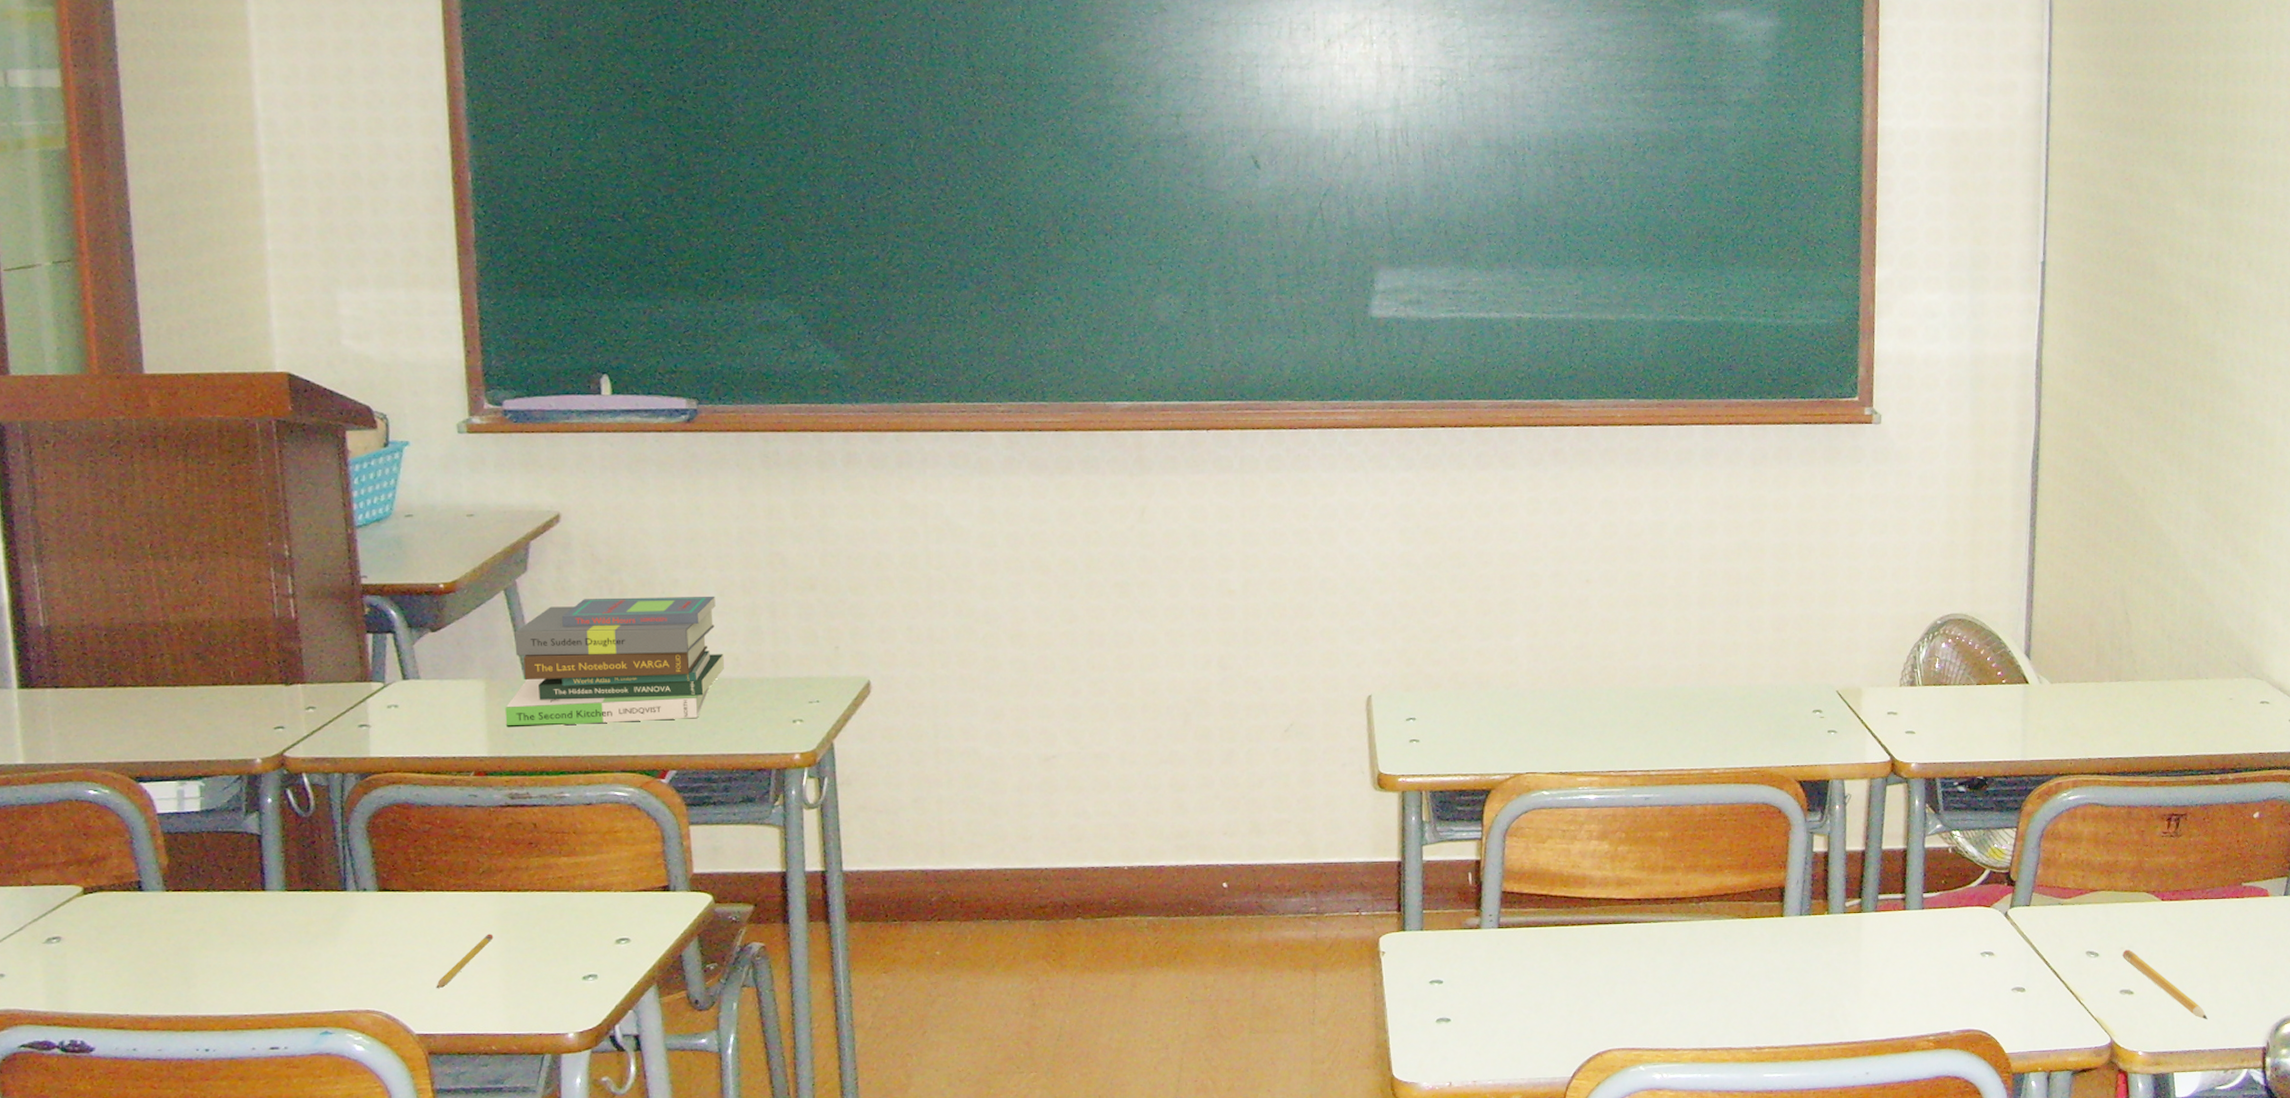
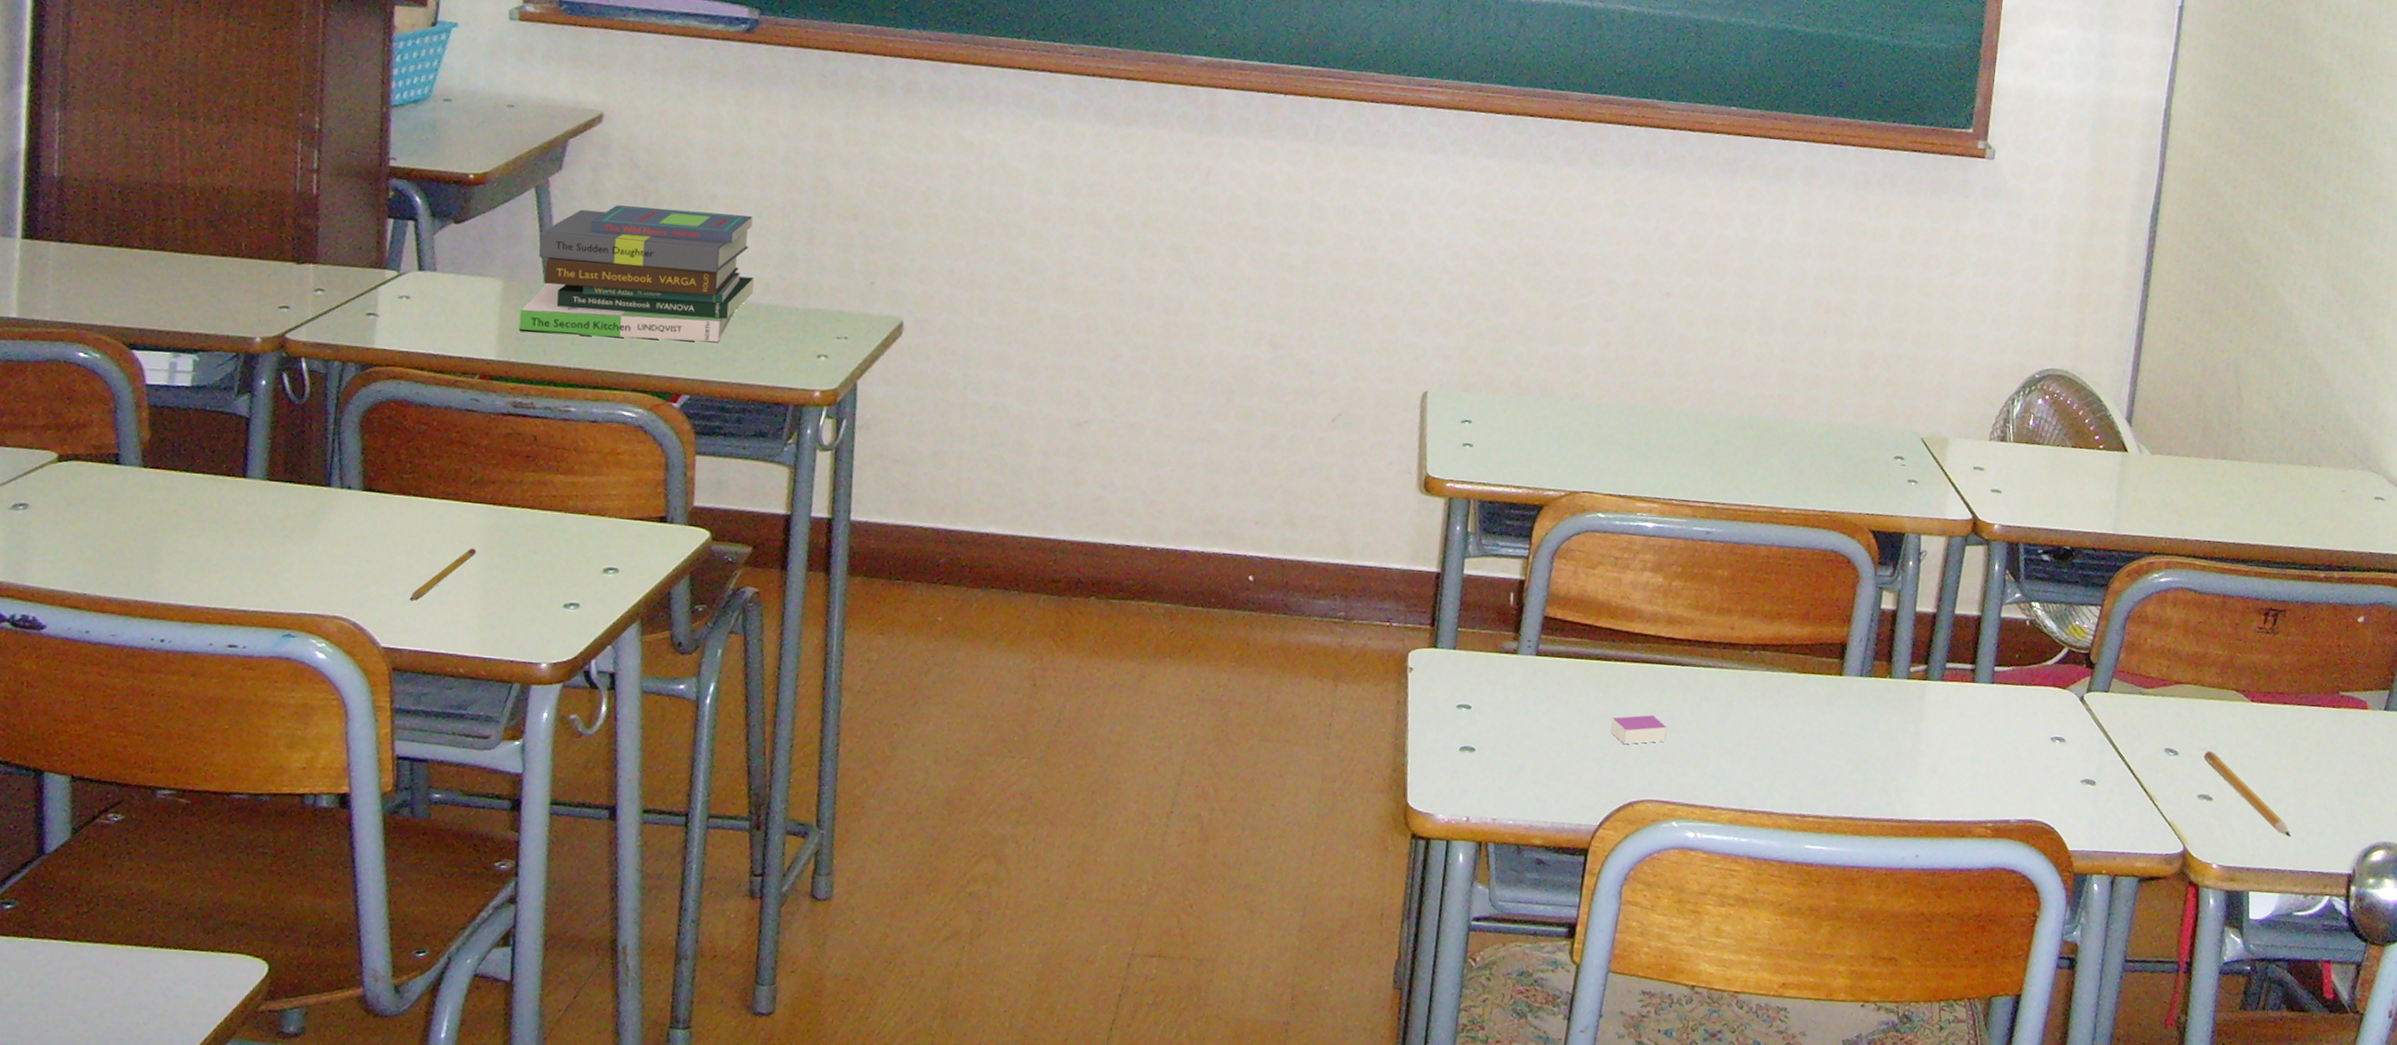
eraser: none [1575,971,1626,1000] -> present [1611,715,1667,744]

